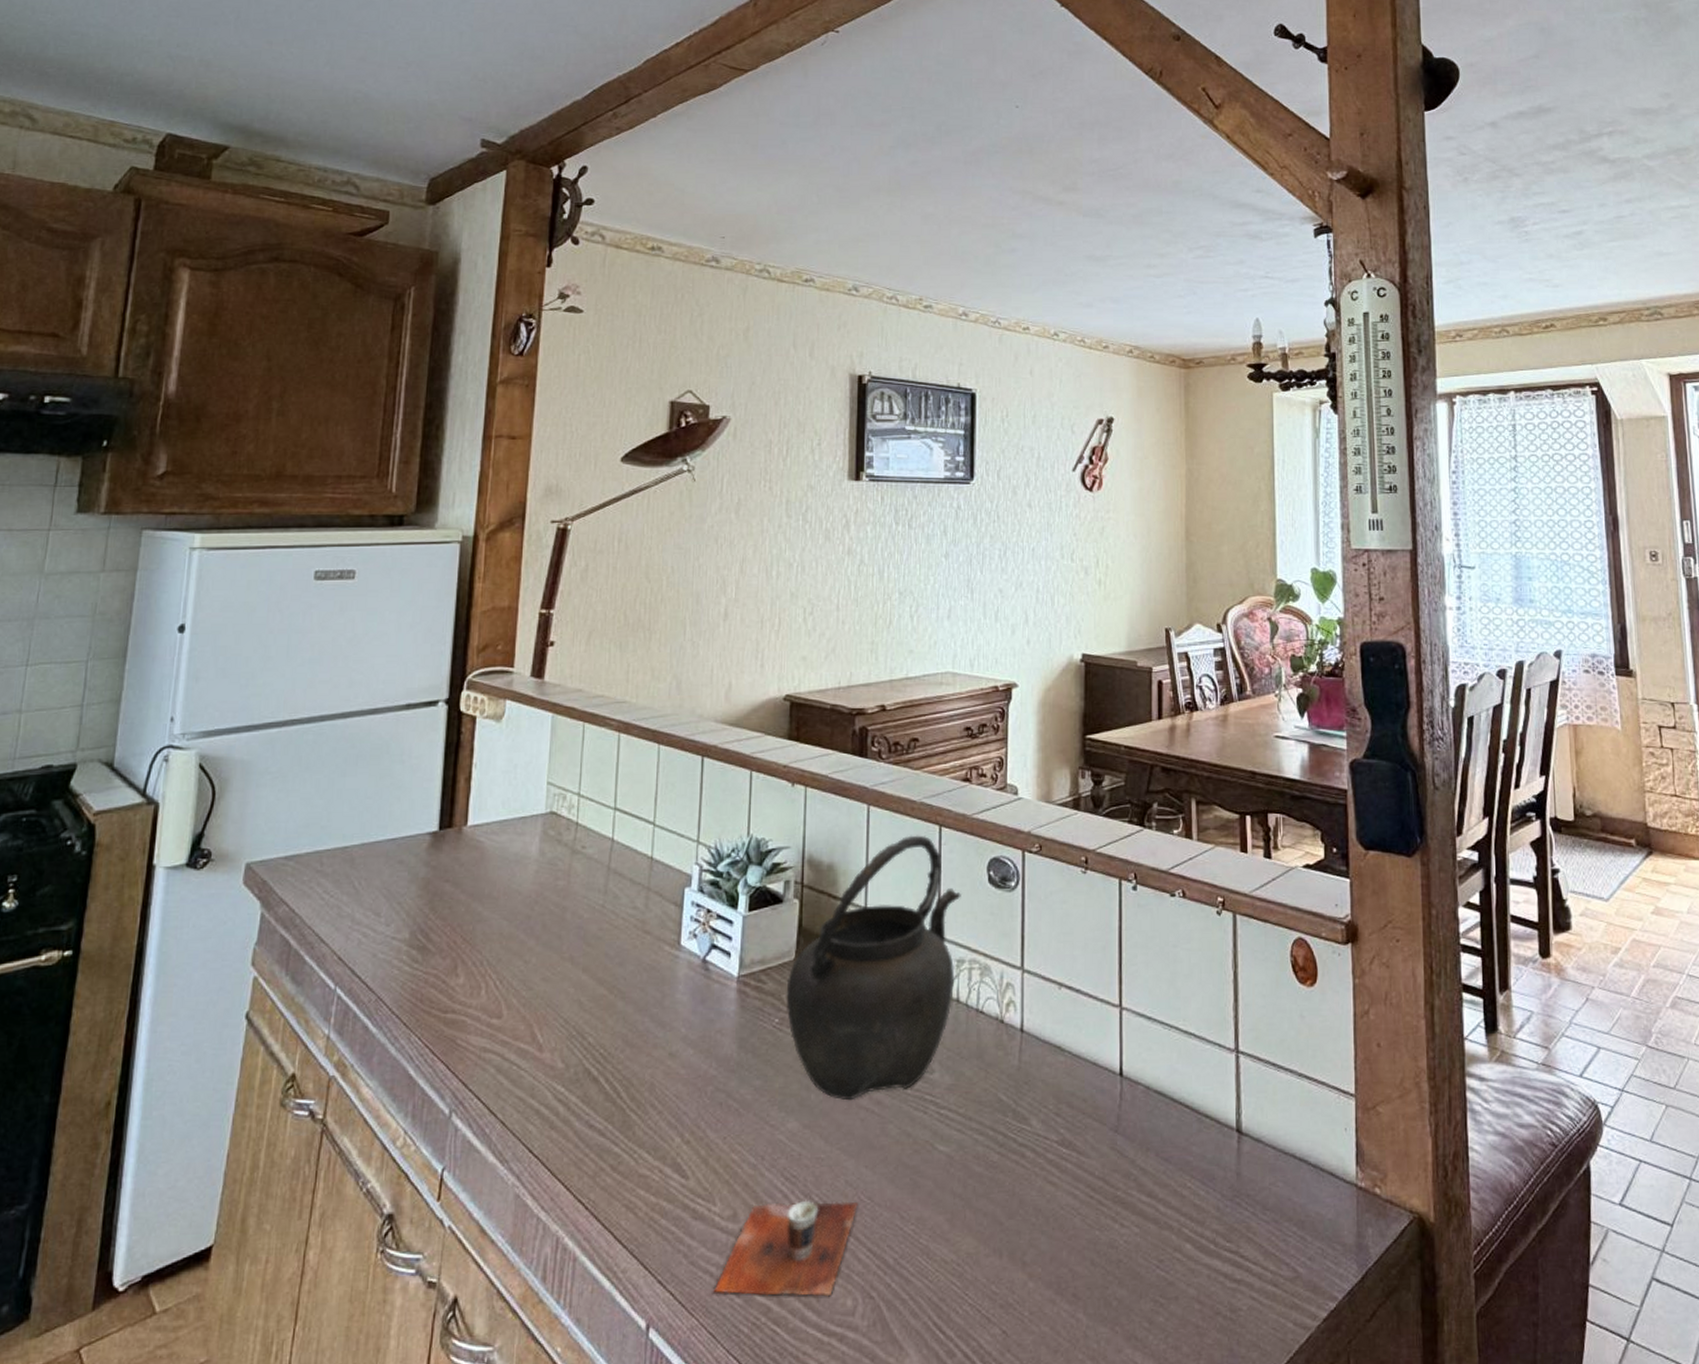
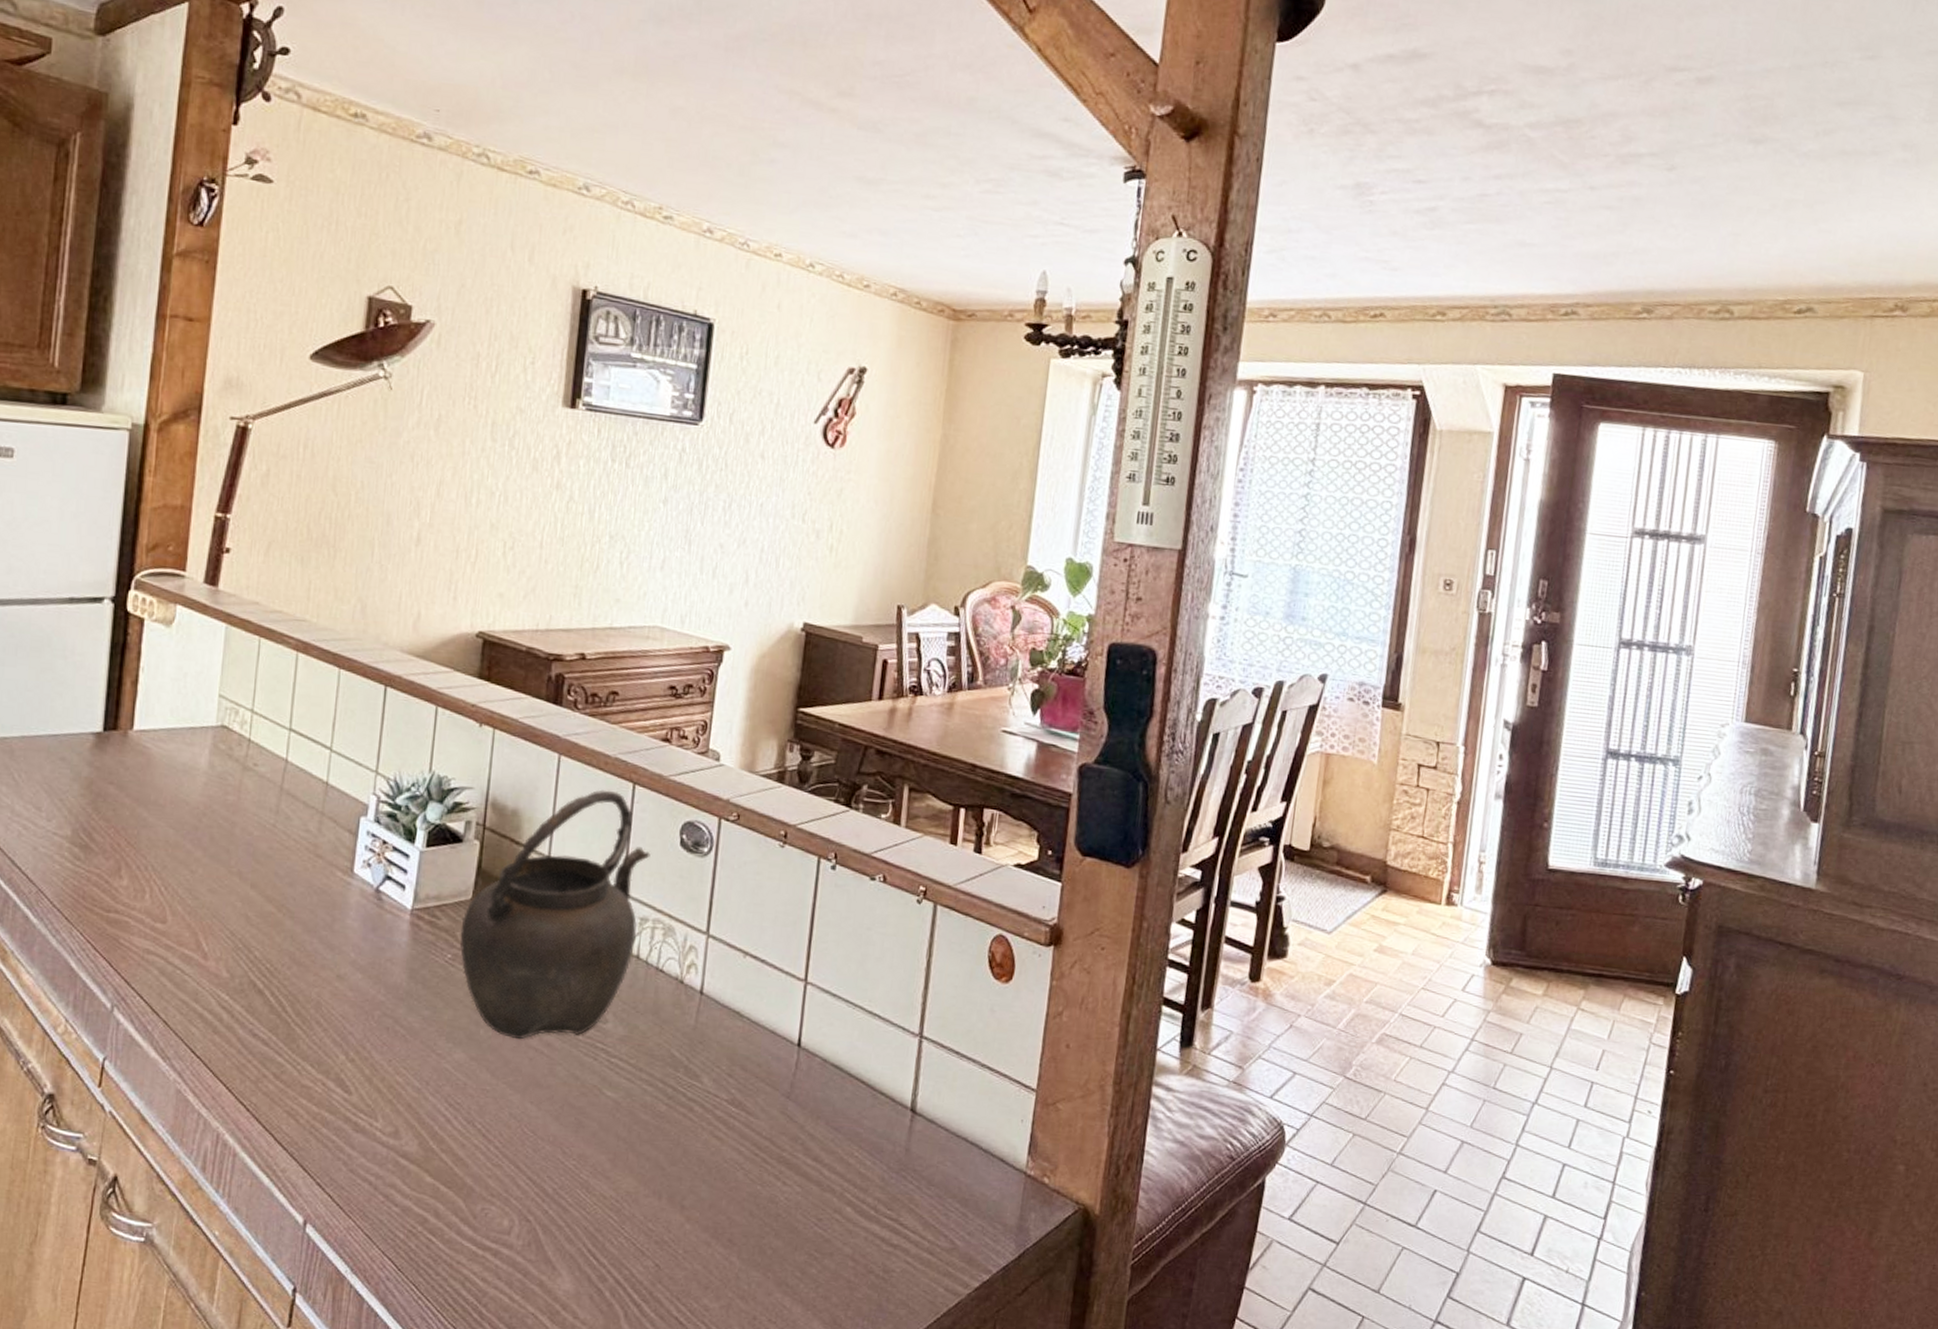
cup: present [713,1200,858,1297] -> none [371,1125,521,1215]

